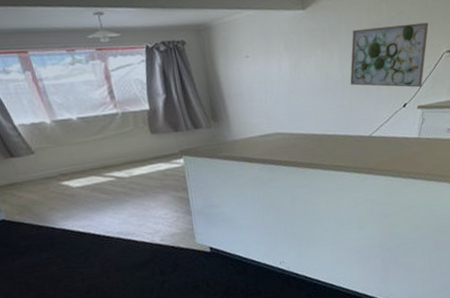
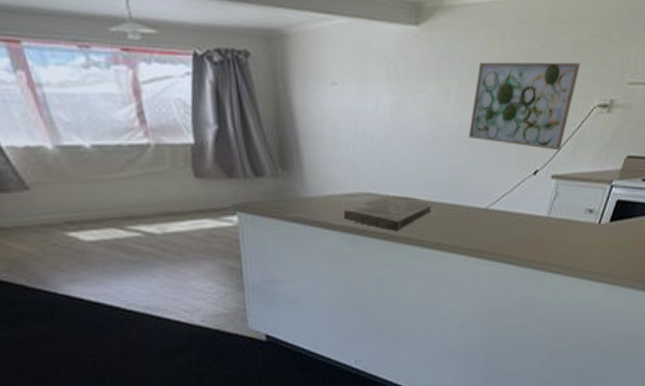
cutting board: none [261,132,328,159] -> present [343,196,431,231]

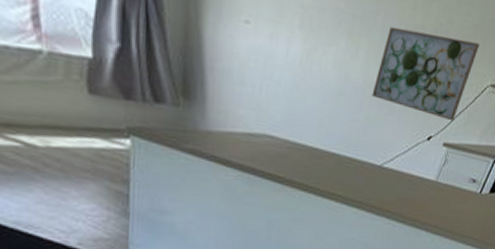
cutting board: present [343,196,431,231] -> none [241,140,329,176]

